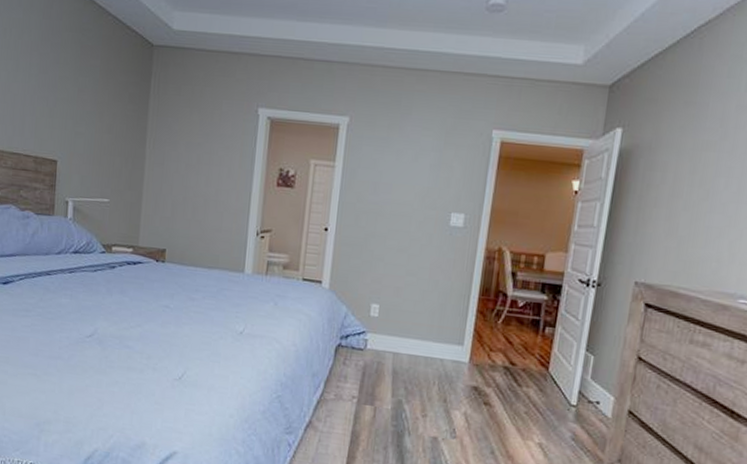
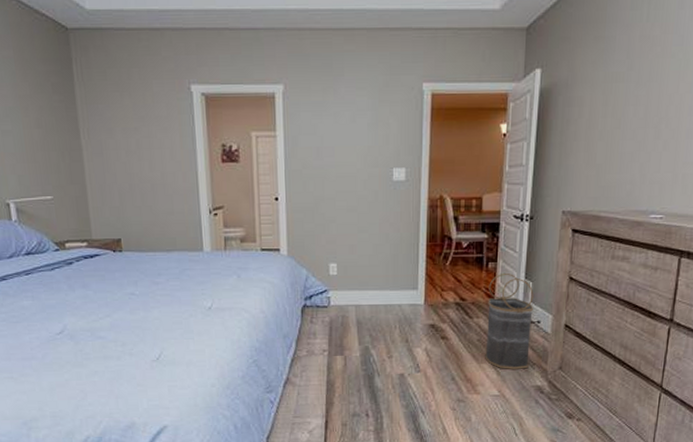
basket: none [531,341,595,455] -> present [485,274,534,370]

